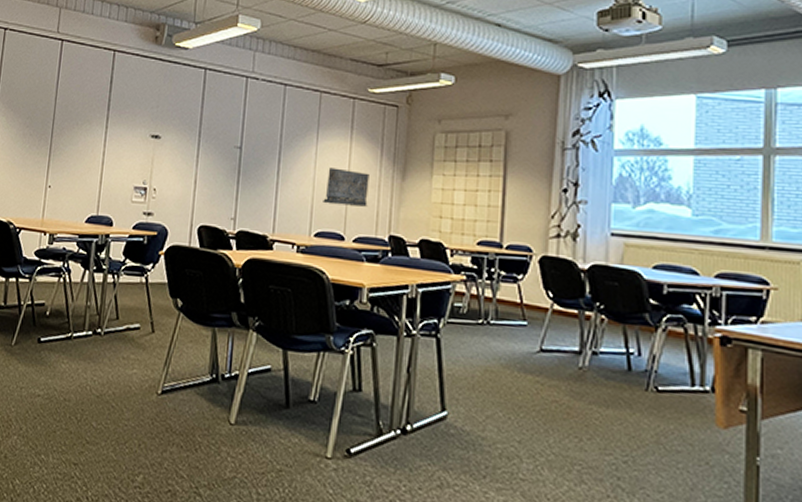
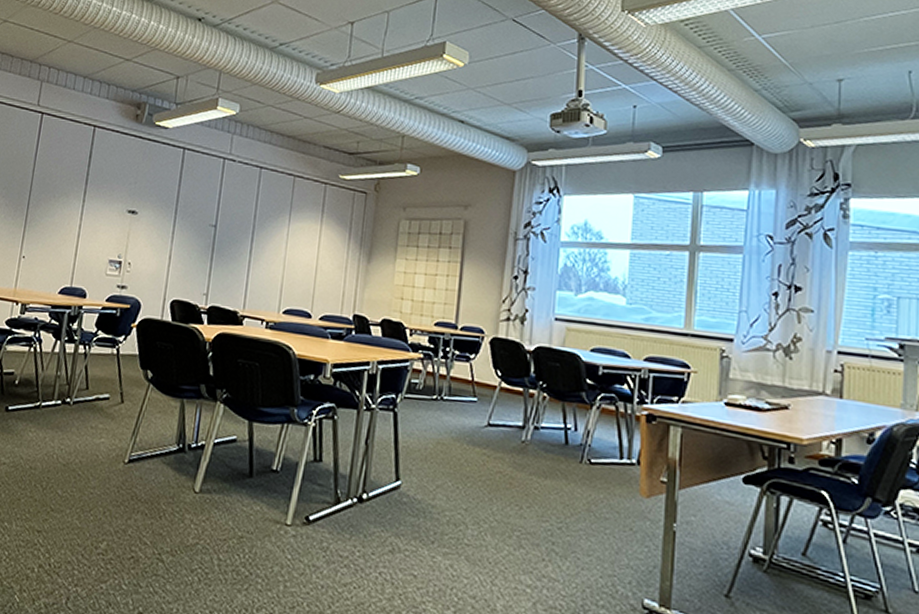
relief panel: present [323,167,369,207] -> none [292,248,337,287]

